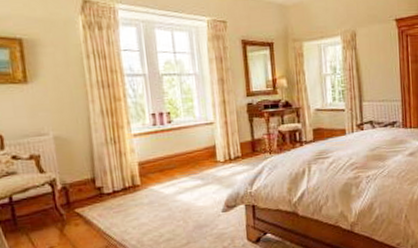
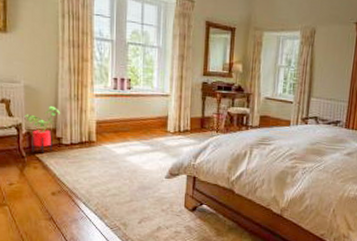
house plant: none [57,154,97,209] -> present [24,105,60,154]

